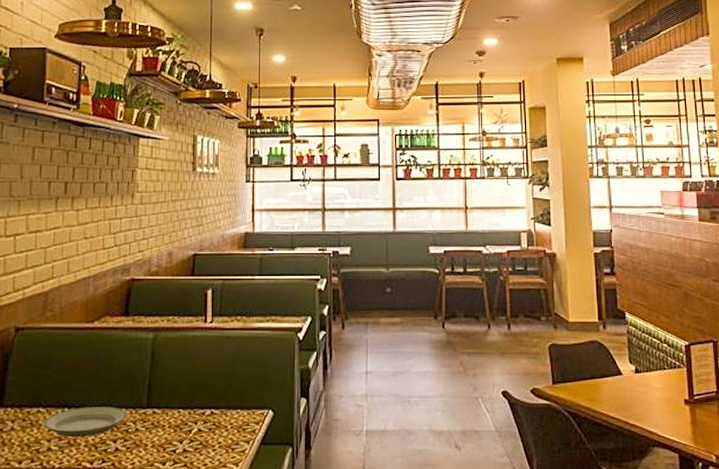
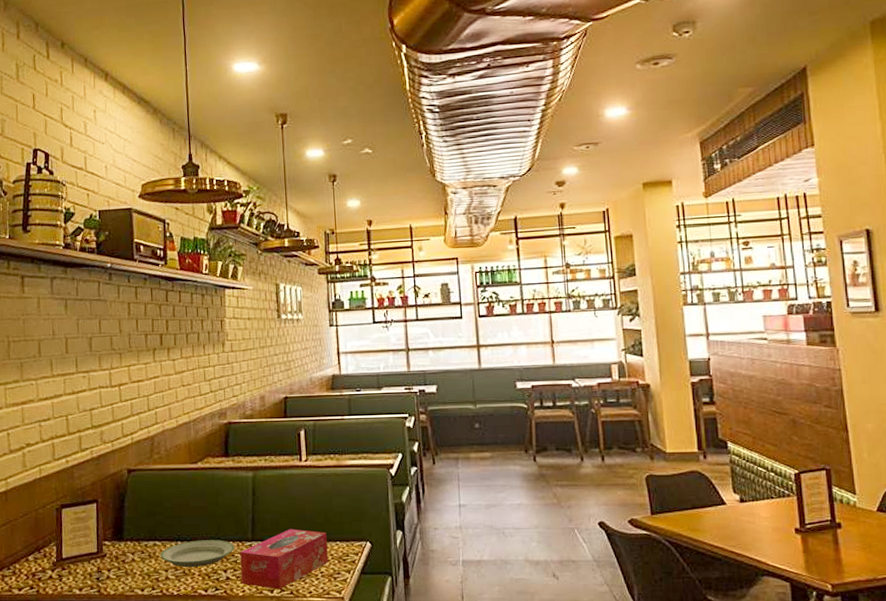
tissue box: none [132,395,227,462] -> present [240,528,328,590]

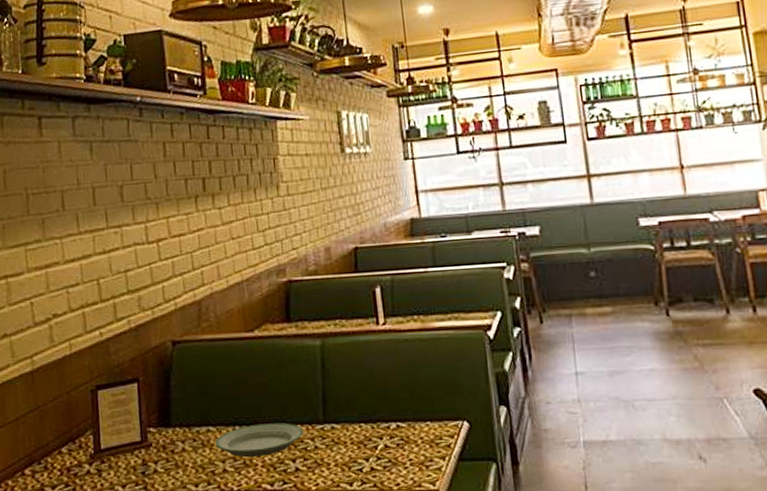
tissue box: present [240,528,328,590] -> none [310,407,418,482]

